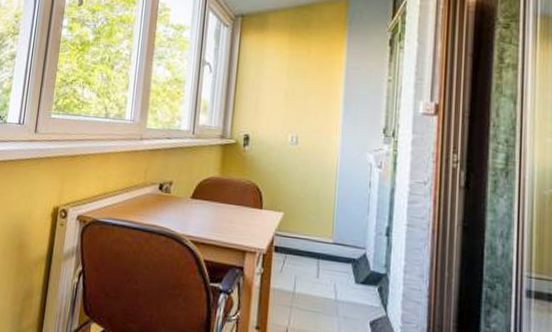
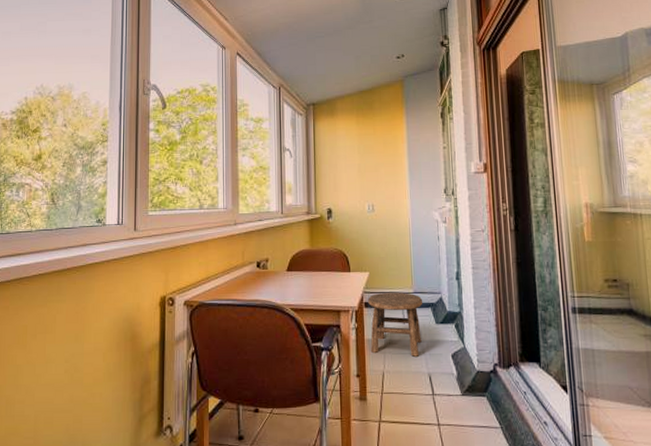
stool: none [276,238,343,318] -> present [368,292,423,357]

